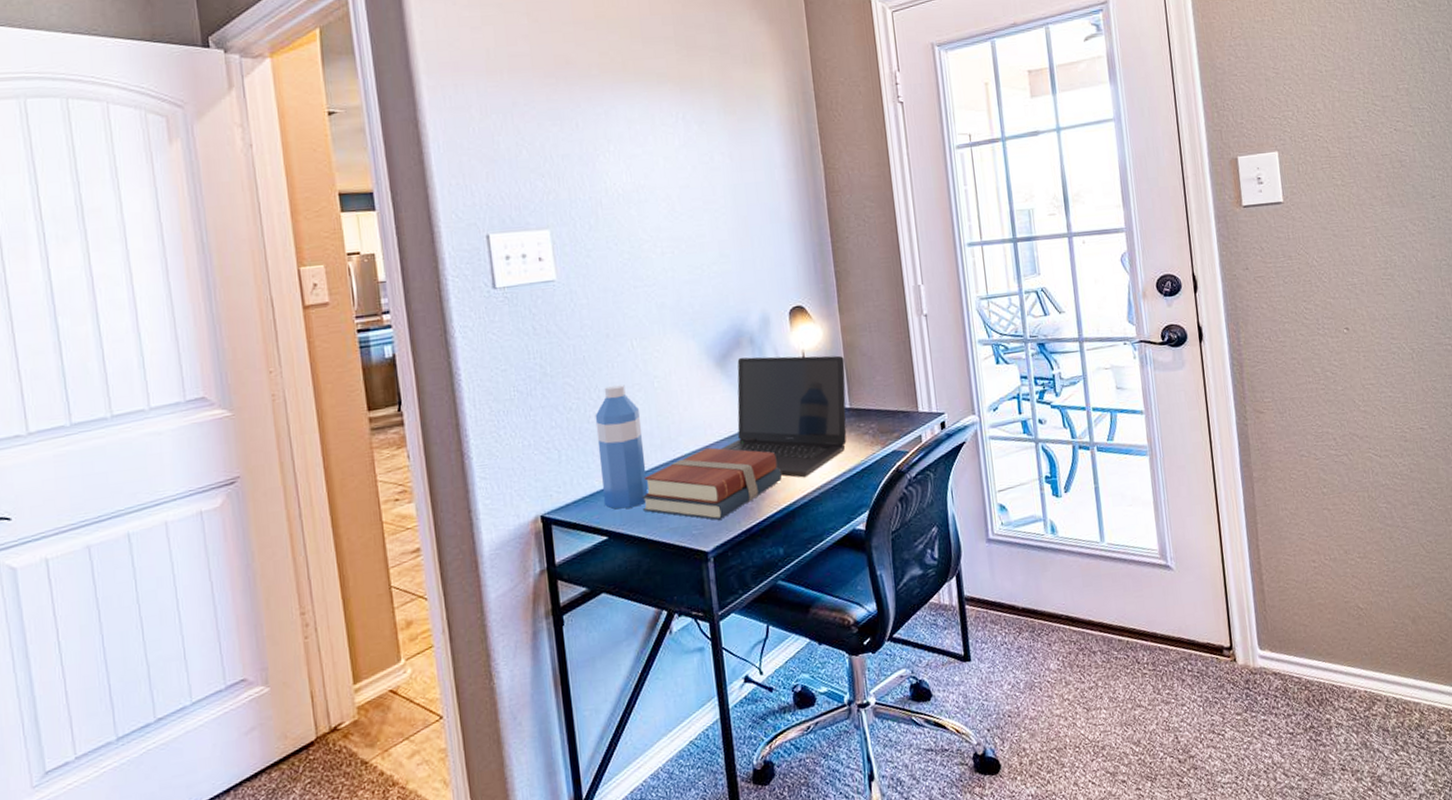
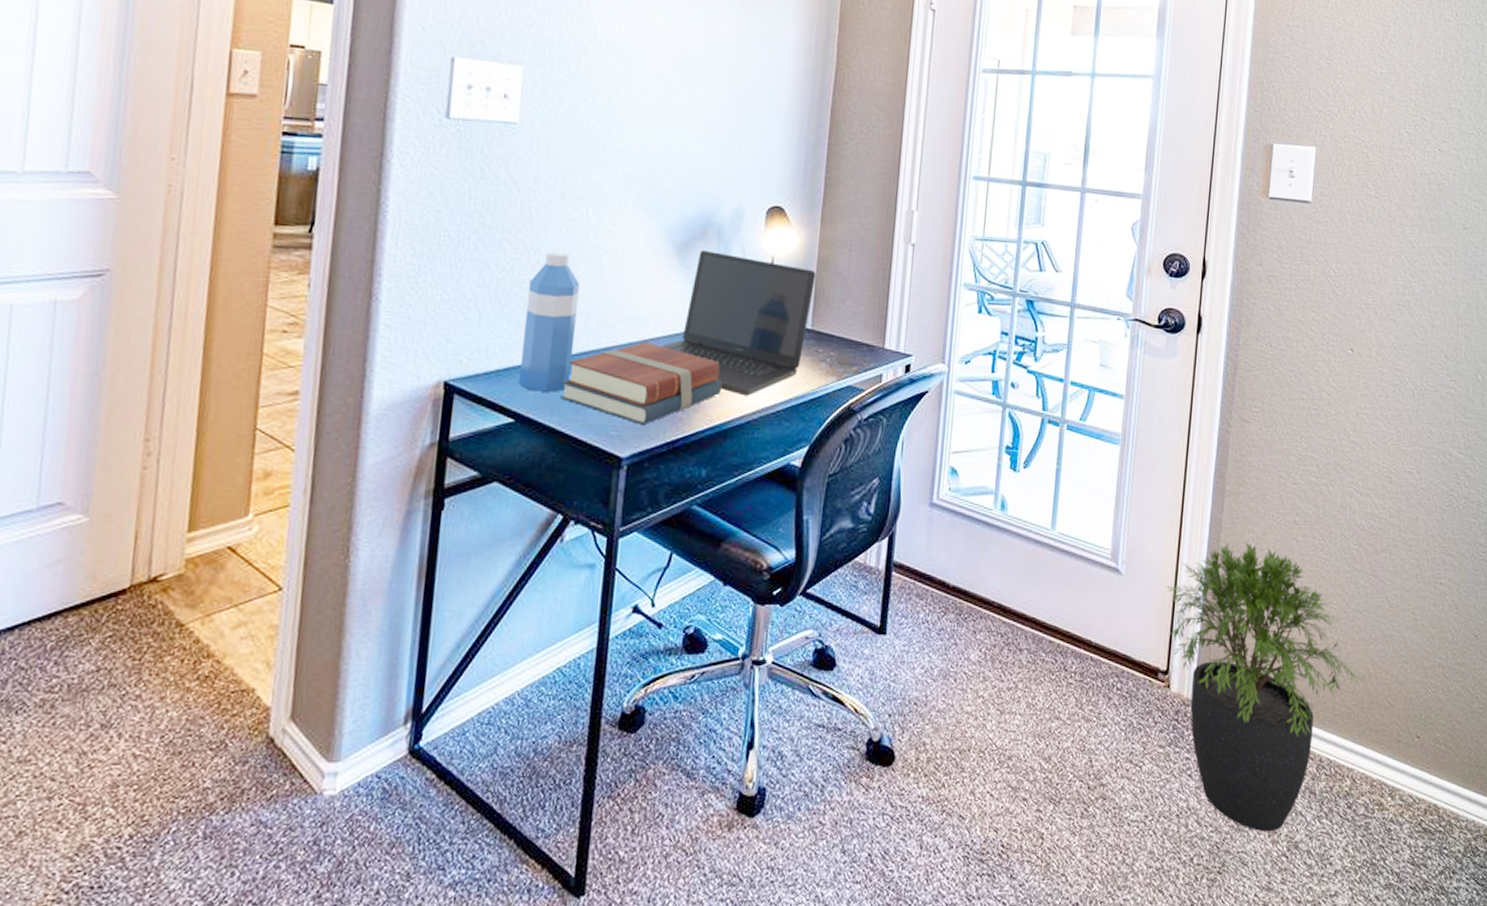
potted plant: none [1215,520,1413,773] -> present [1166,542,1362,832]

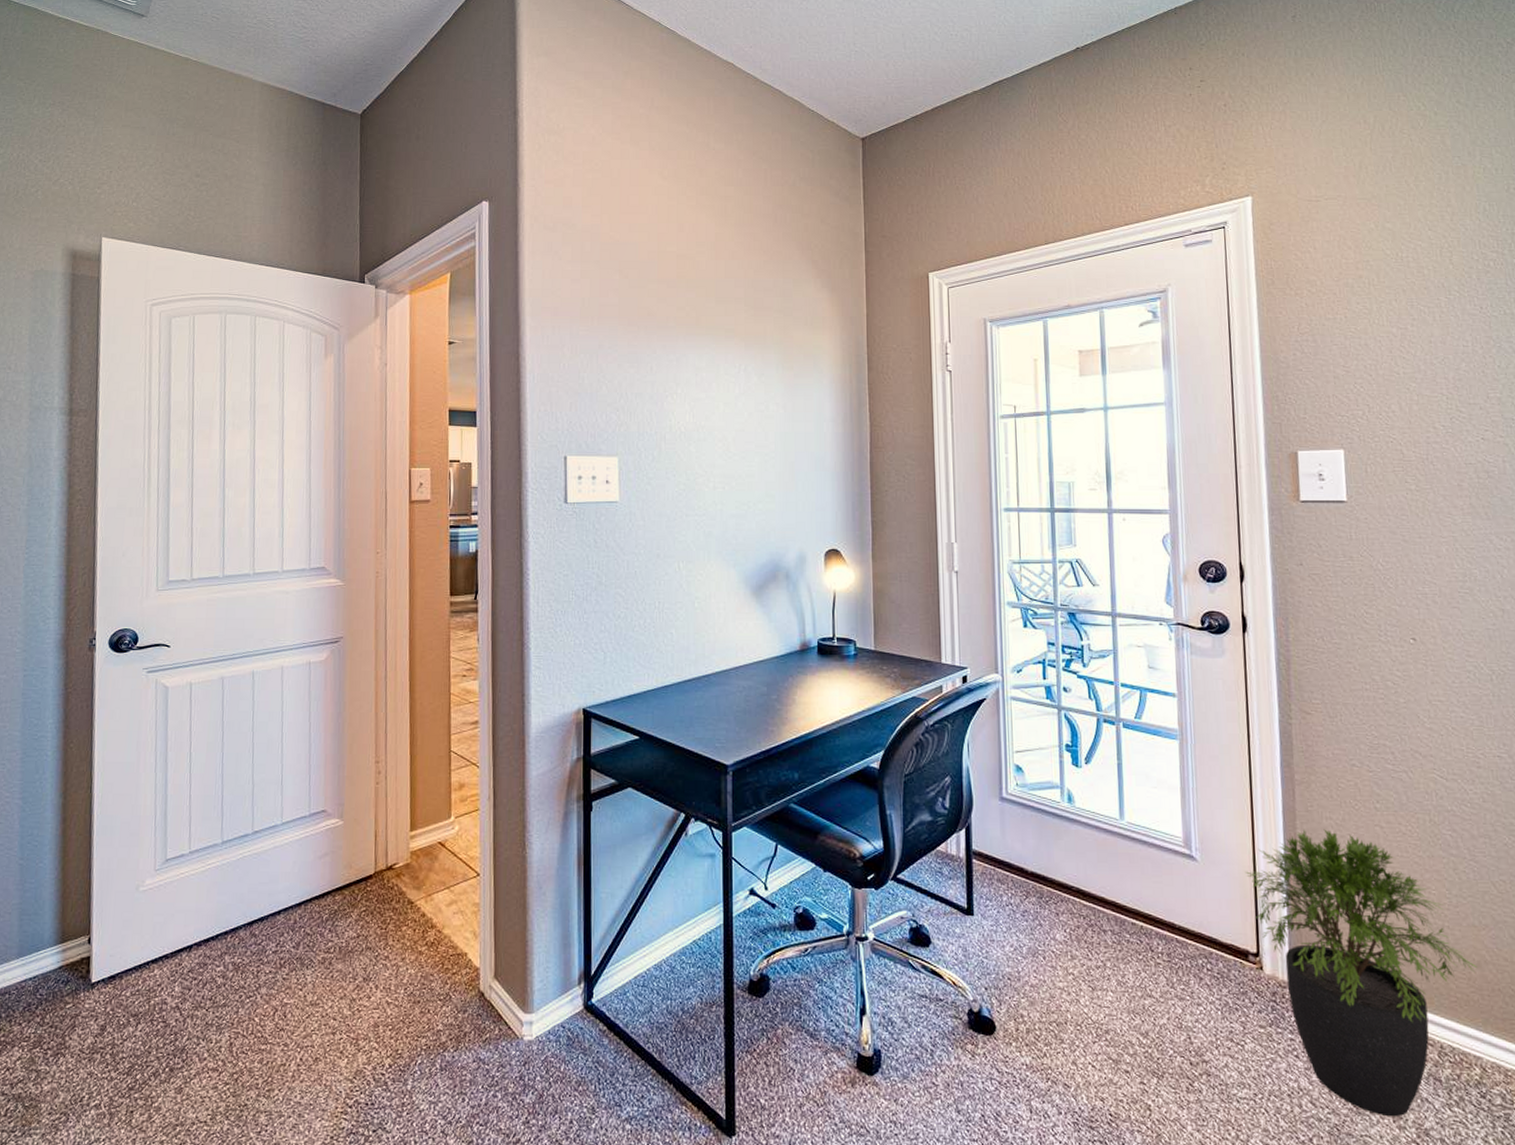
water bottle: present [519,251,581,392] -> none [639,600,680,713]
books: present [560,341,723,424] -> none [673,668,804,737]
laptop: present [660,249,816,396] -> none [749,590,873,710]

